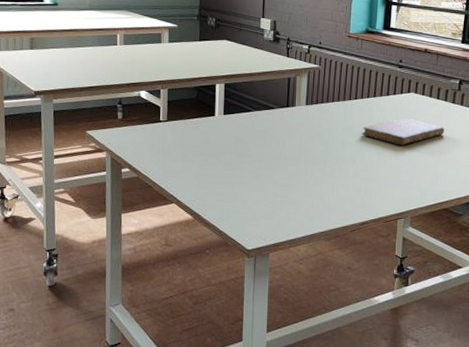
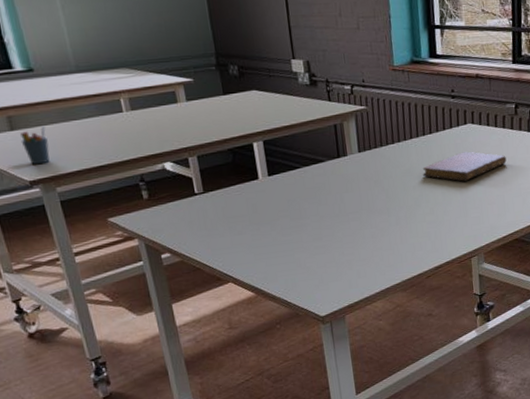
pen holder: none [35,49,56,79] -> present [20,126,50,165]

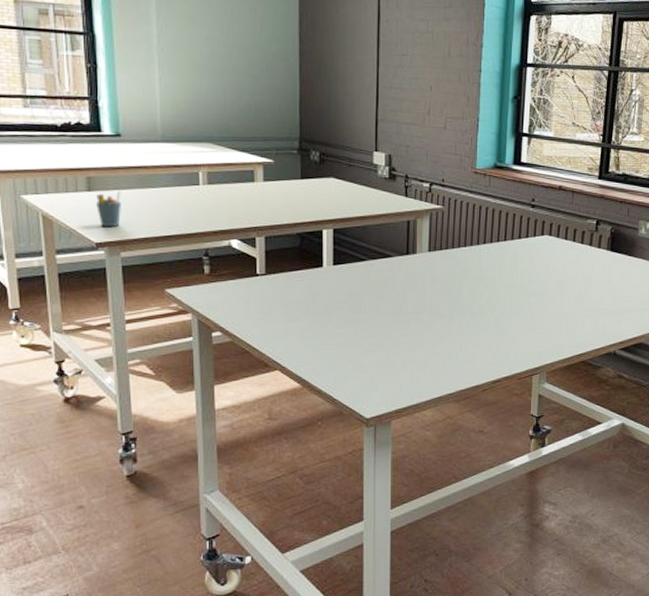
notebook: present [422,151,507,182] -> none [492,263,581,294]

